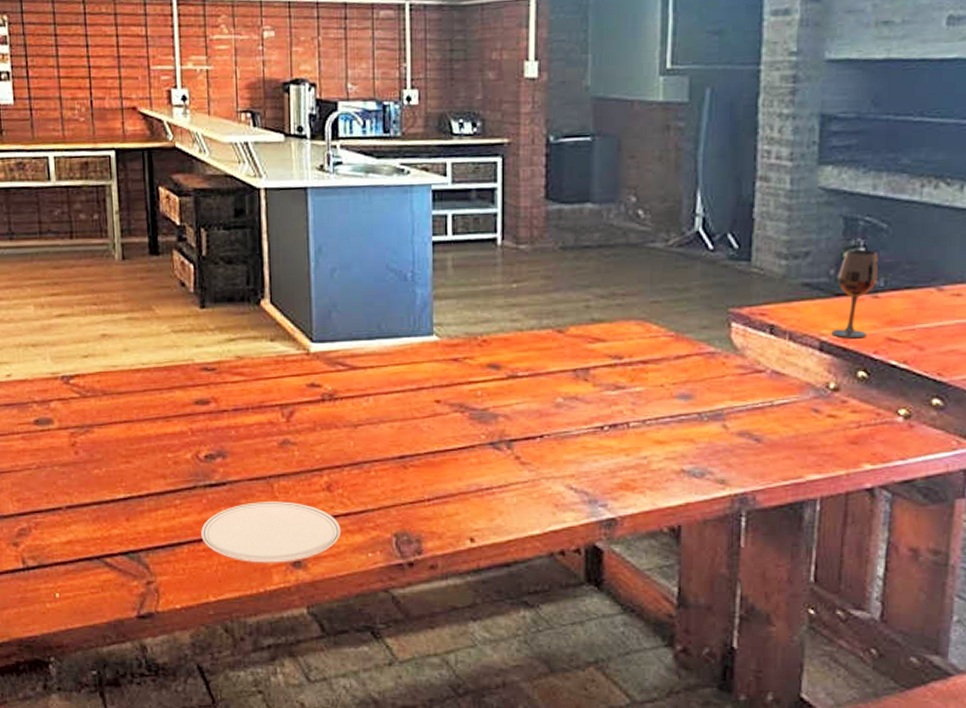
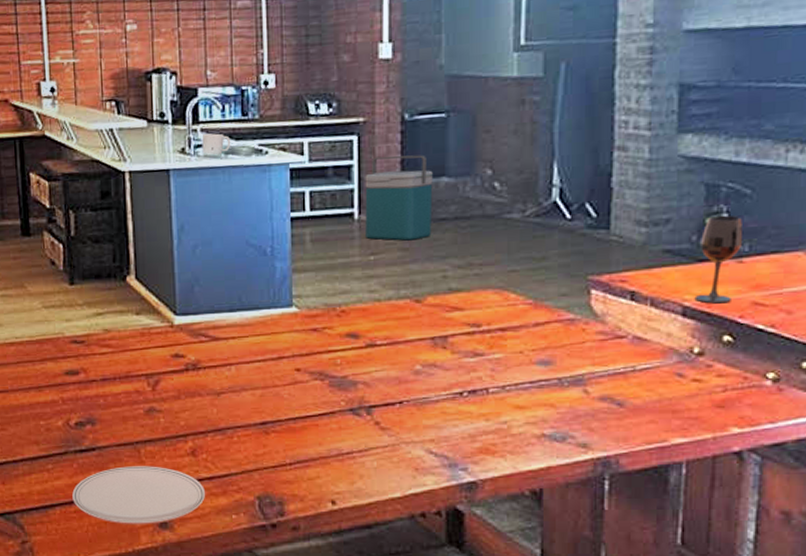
mug: none [341,150,372,176] -> present [202,133,231,157]
cooler: none [508,179,577,269] -> present [365,154,433,241]

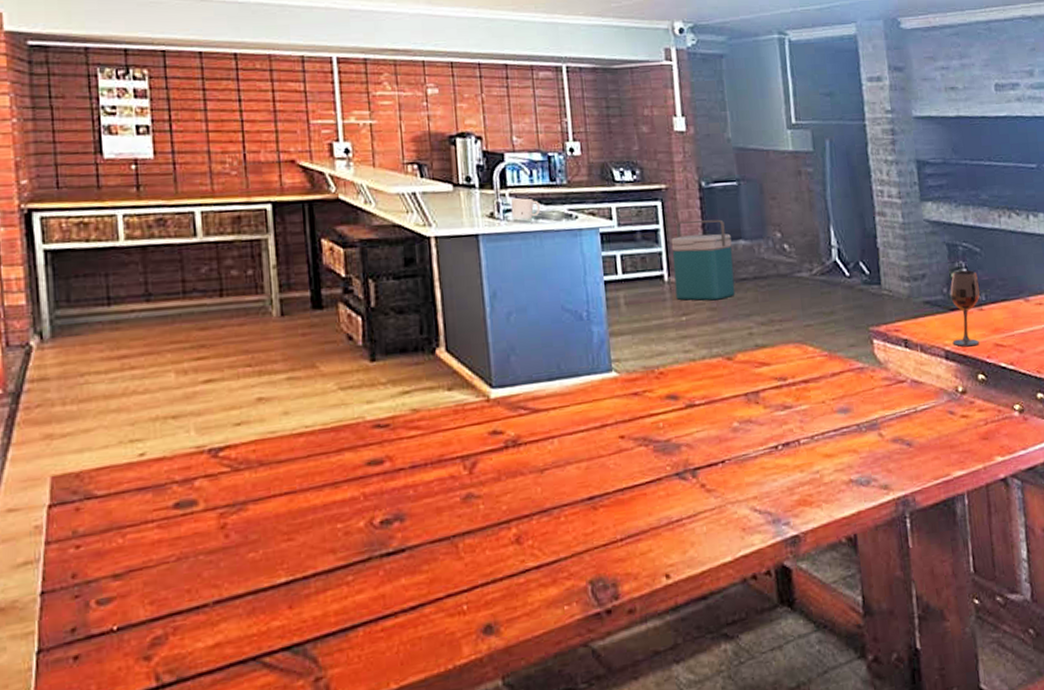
plate: present [72,466,206,525] -> none [378,561,534,638]

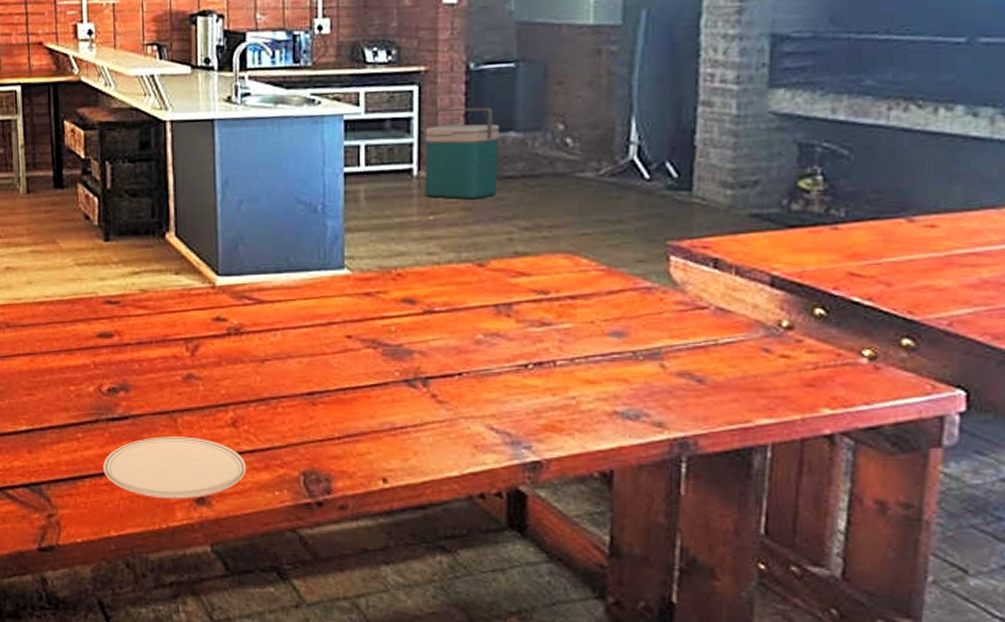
plate: none [378,561,534,638] -> present [103,437,247,500]
mug: present [511,198,541,222] -> none [249,81,281,107]
wine glass: present [950,270,980,347] -> none [784,177,838,274]

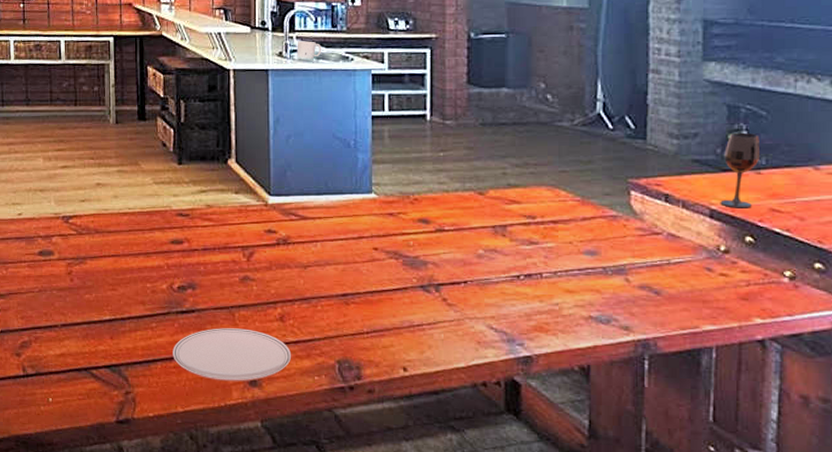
mug: none [249,81,281,107] -> present [297,41,322,61]
cooler: present [425,107,499,200] -> none [436,67,494,141]
wine glass: none [784,177,838,274] -> present [720,132,759,208]

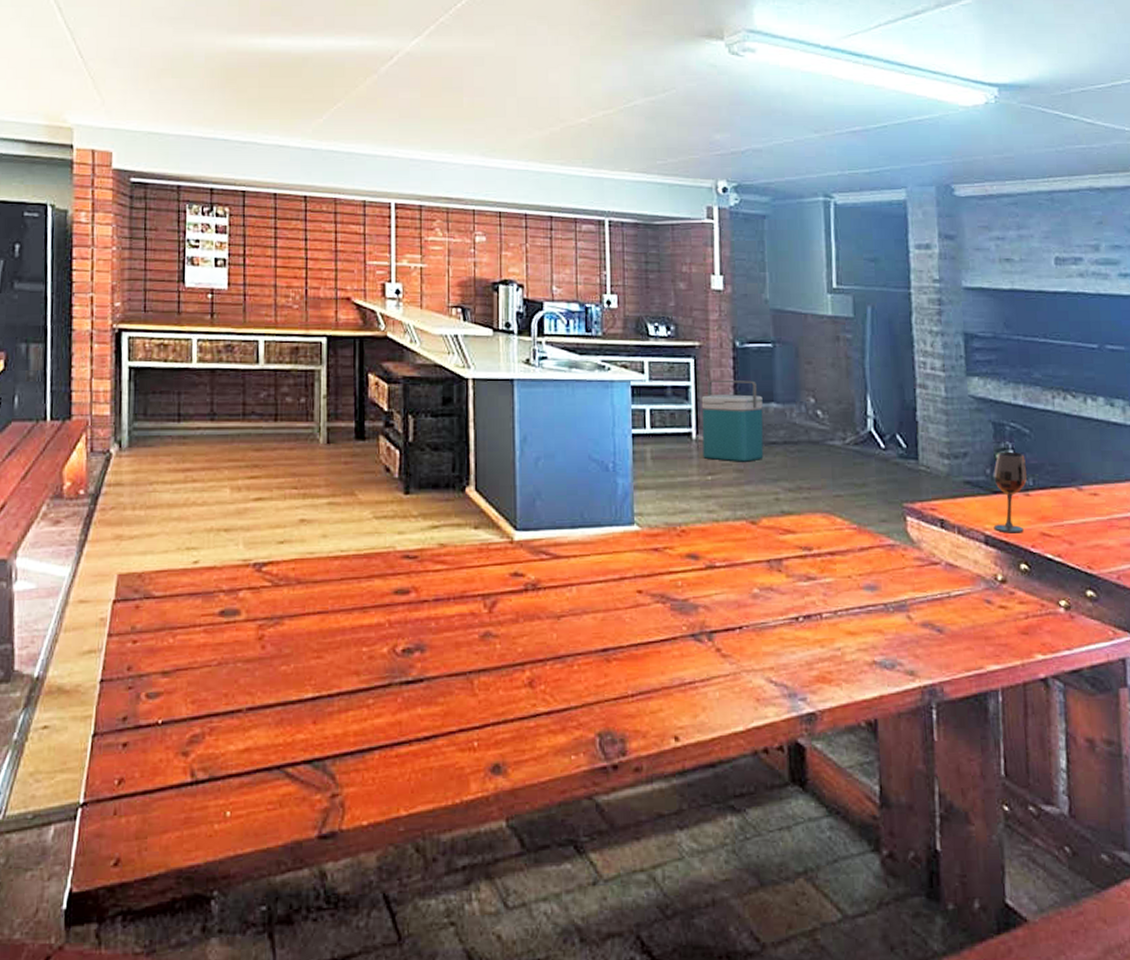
plate: present [173,328,292,382] -> none [394,699,544,771]
mug: present [297,41,322,61] -> none [546,347,575,370]
cooler: none [436,67,494,141] -> present [701,379,764,462]

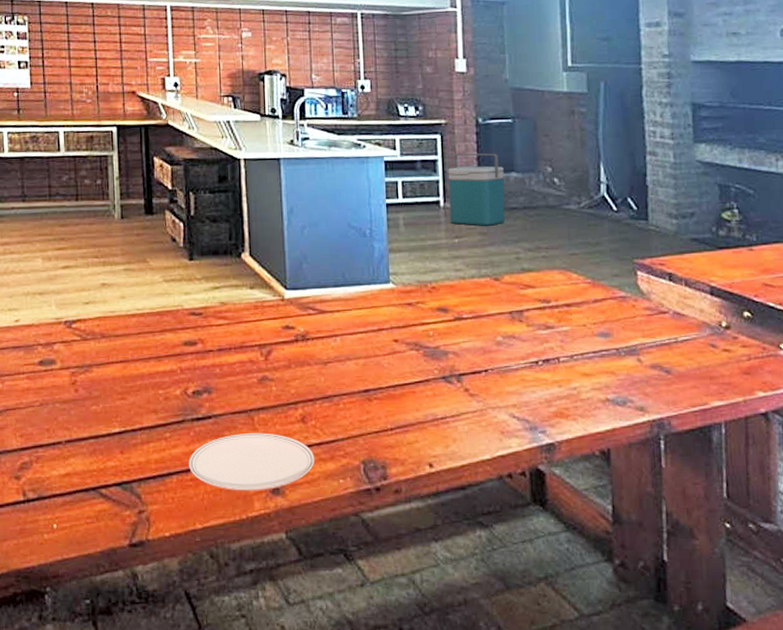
plate: none [394,699,544,771] -> present [189,433,315,492]
wine glass: present [993,451,1027,533] -> none [718,210,751,285]

